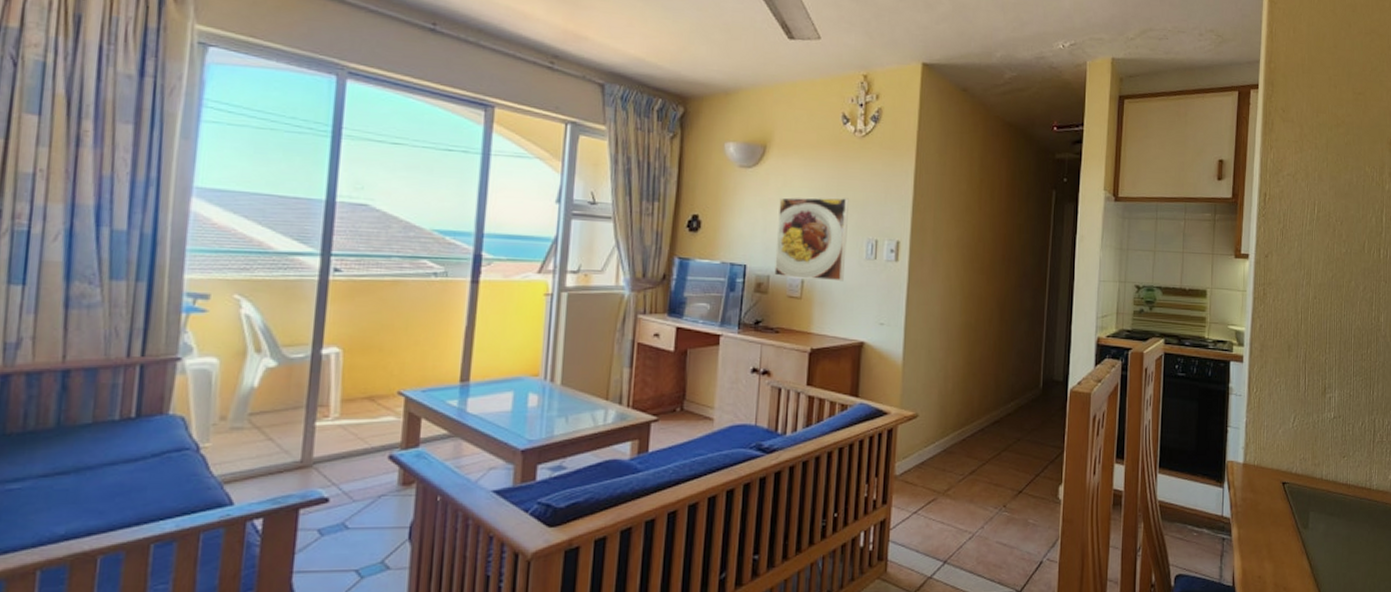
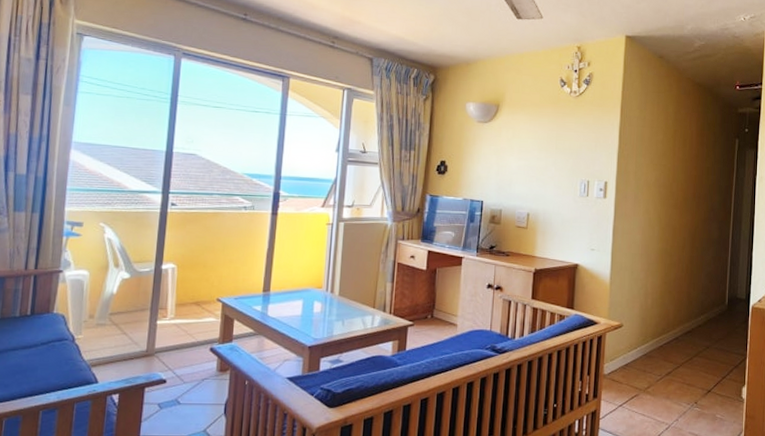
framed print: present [774,197,849,282] -> none [505,146,566,215]

